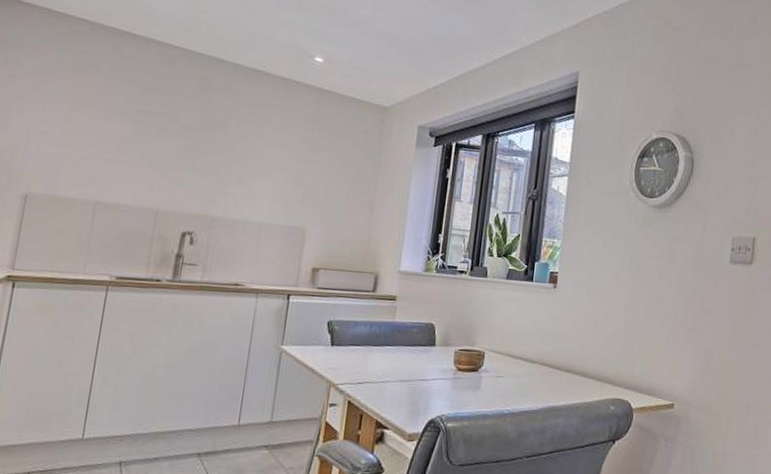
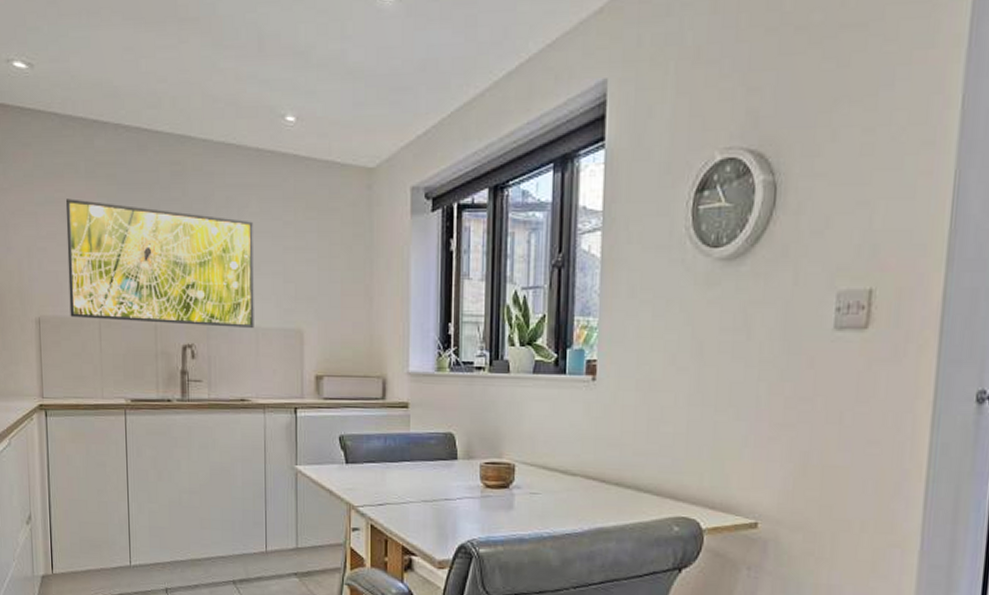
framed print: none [63,92,271,223] -> present [65,199,254,328]

